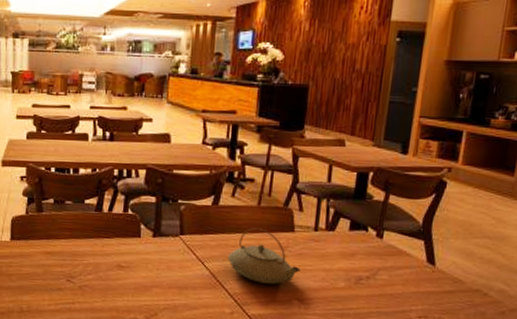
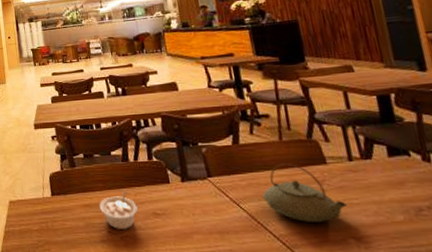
legume: none [61,241,102,280] -> present [99,191,138,230]

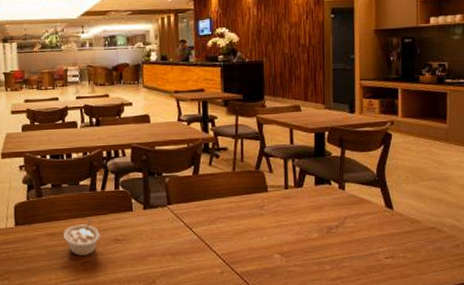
teapot: present [263,163,347,222] -> none [213,191,278,242]

